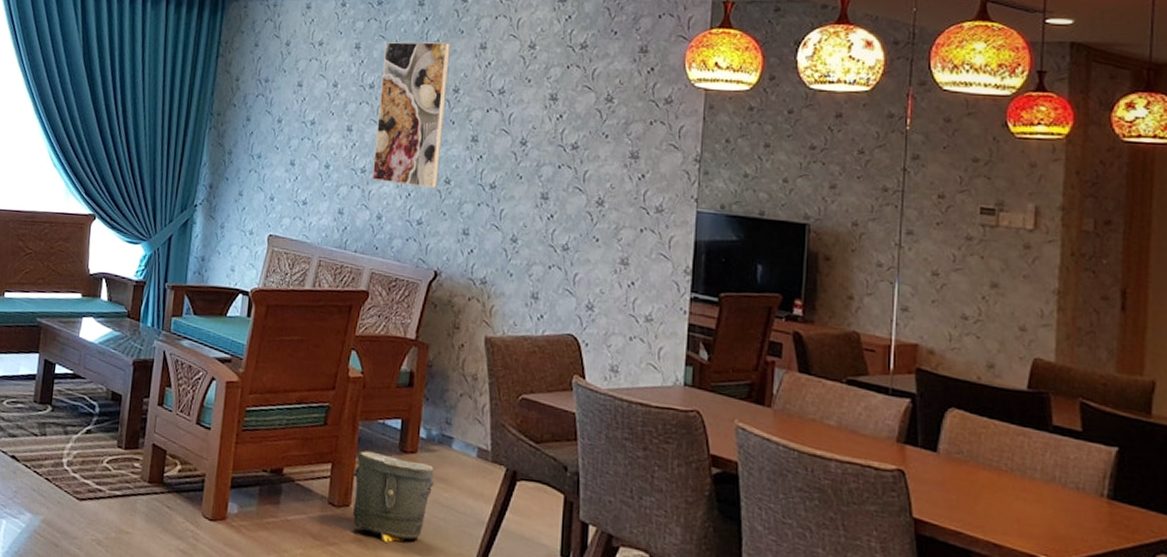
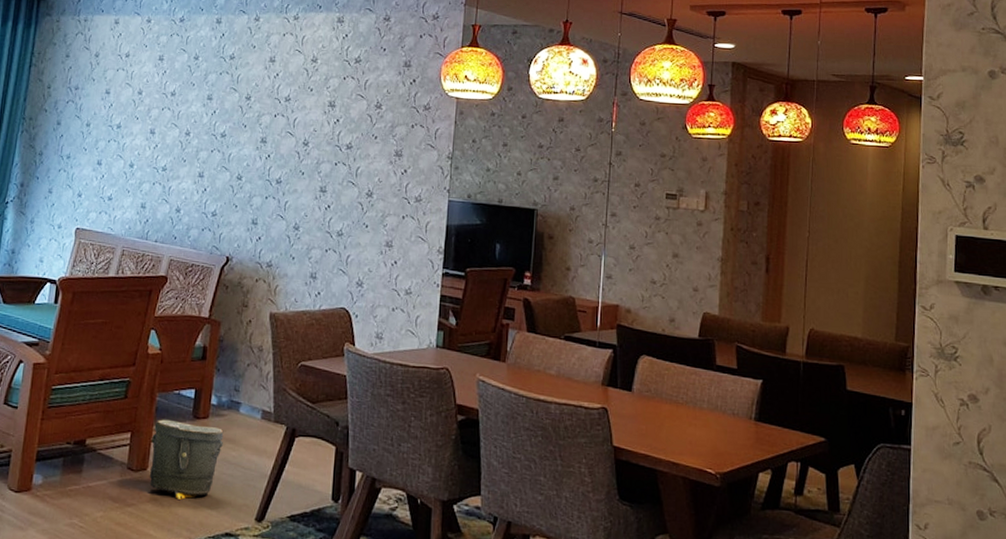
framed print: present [372,41,450,188] -> none [172,54,244,184]

